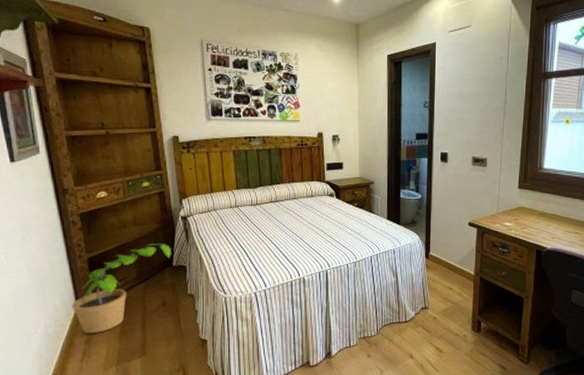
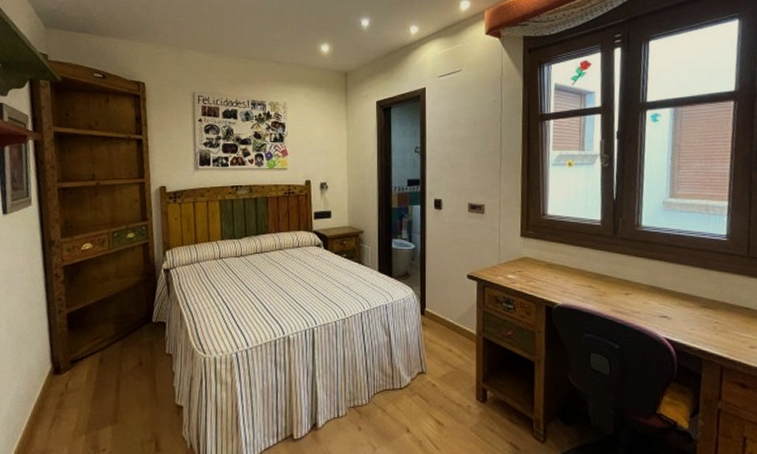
potted plant: present [72,243,171,334] -> none [46,298,152,397]

